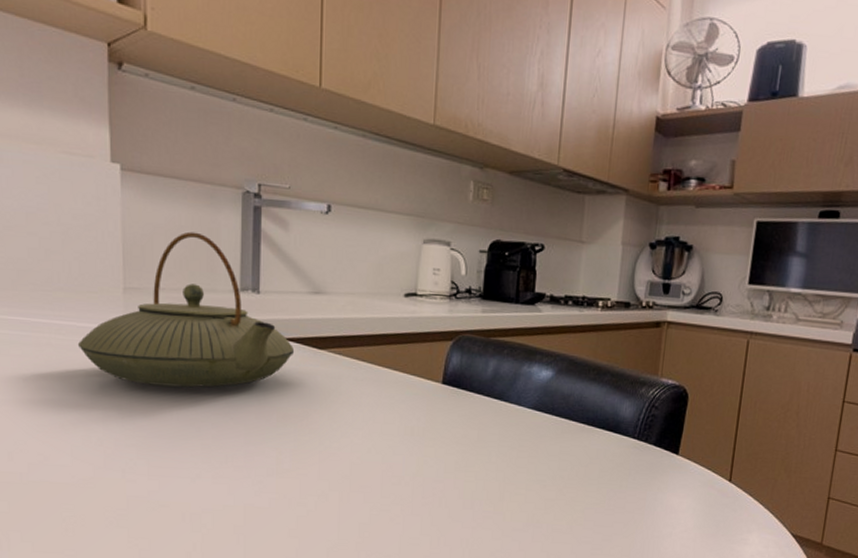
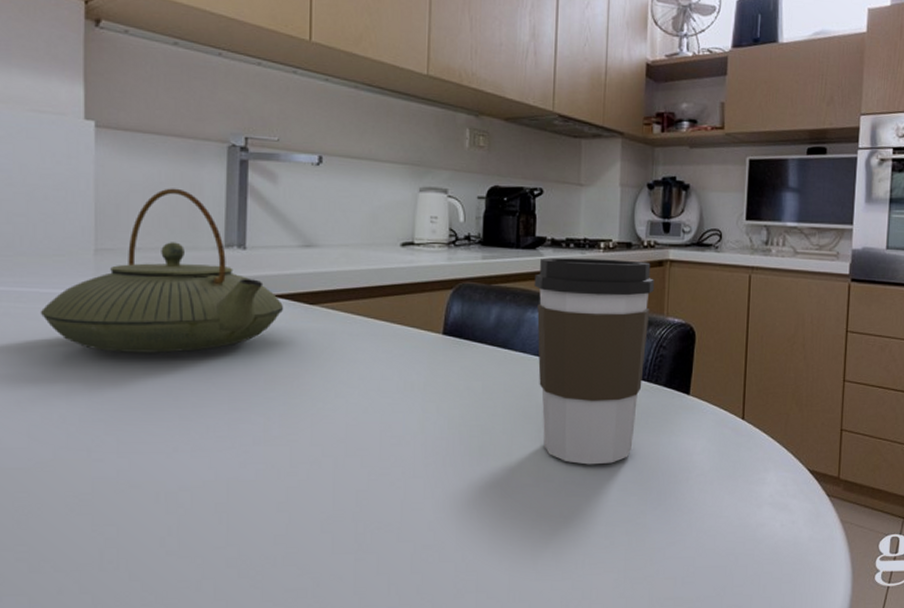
coffee cup: none [531,313,651,515] -> present [534,257,655,465]

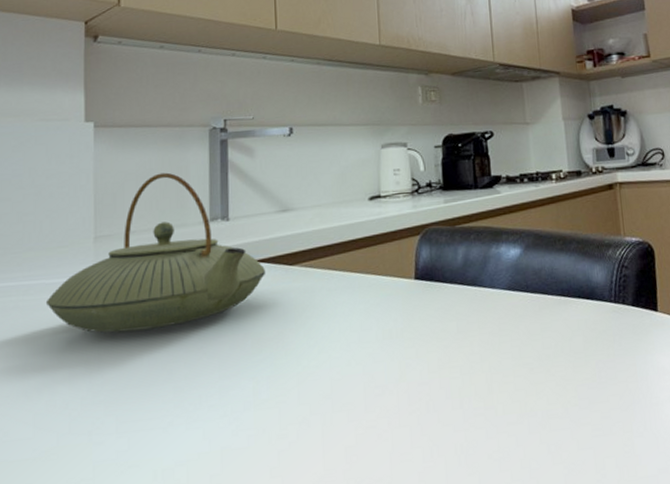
coffee cup: present [534,257,655,465] -> none [494,187,610,395]

